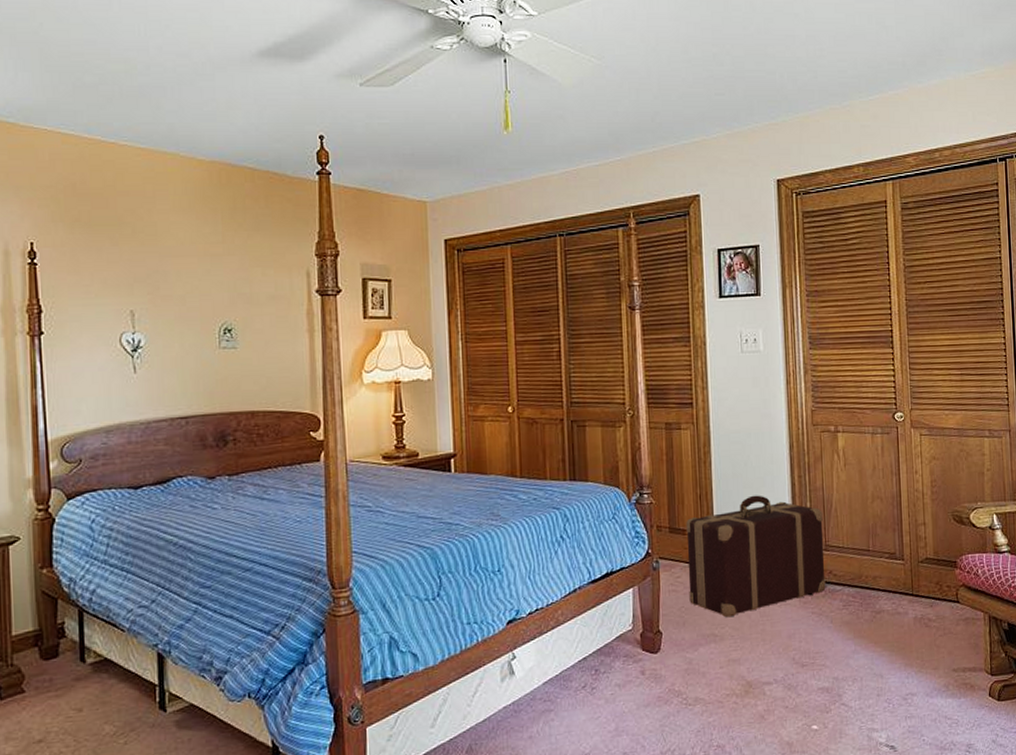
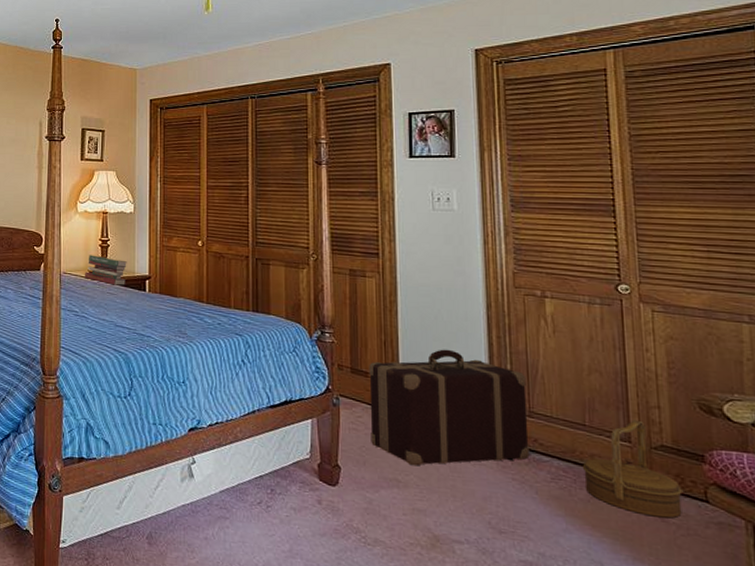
books: none [376,435,427,469] -> present [84,255,127,286]
basket: none [867,538,941,625] -> present [582,420,682,519]

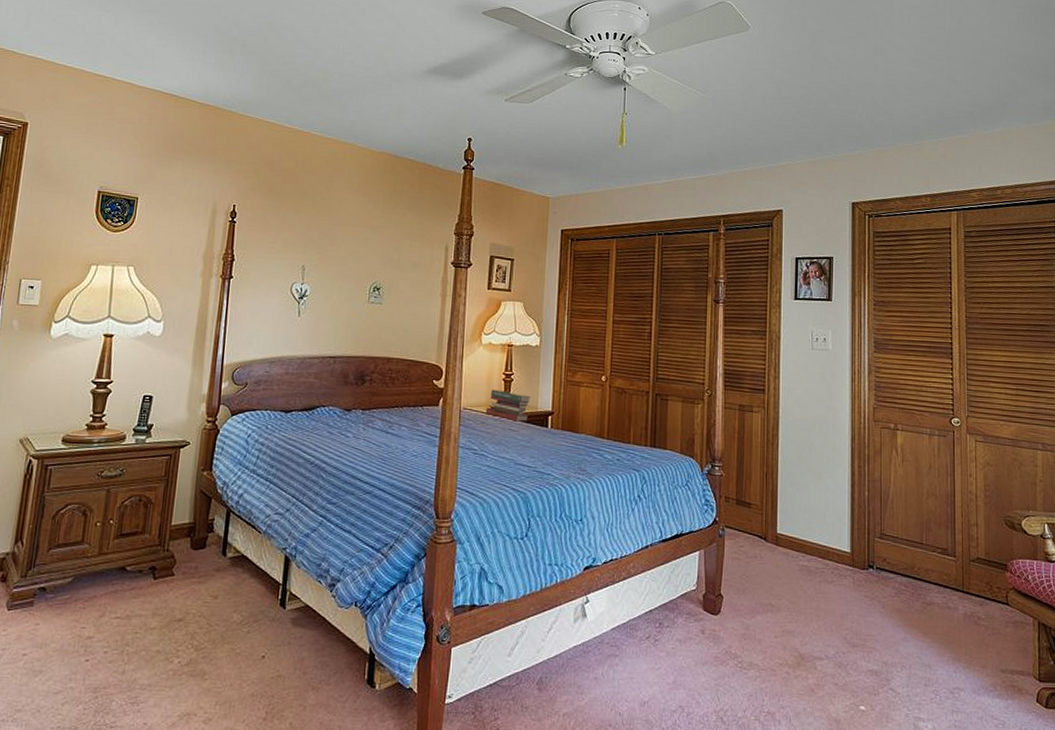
suitcase: present [369,349,530,467] -> none [750,479,879,590]
basket: present [582,420,682,519] -> none [919,537,991,621]

